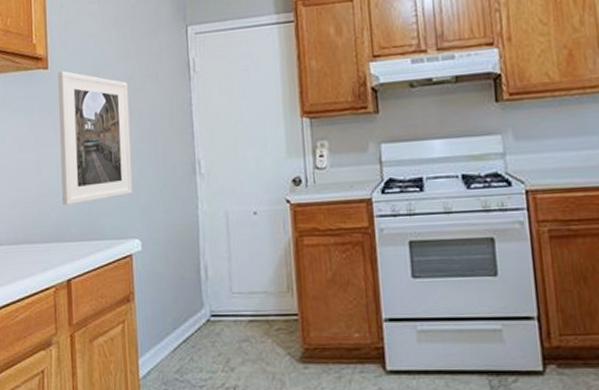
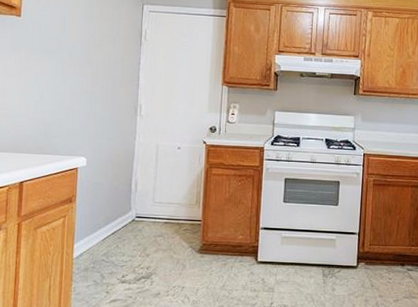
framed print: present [58,71,132,206] -> none [22,20,89,126]

